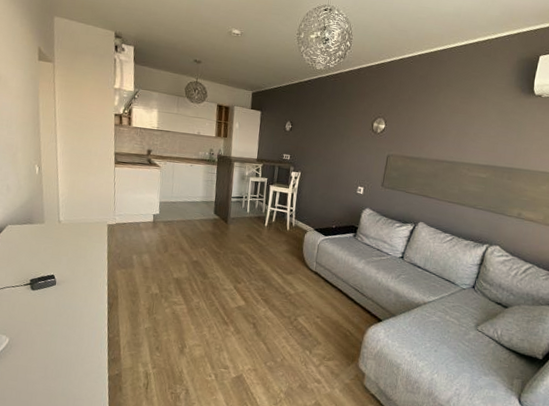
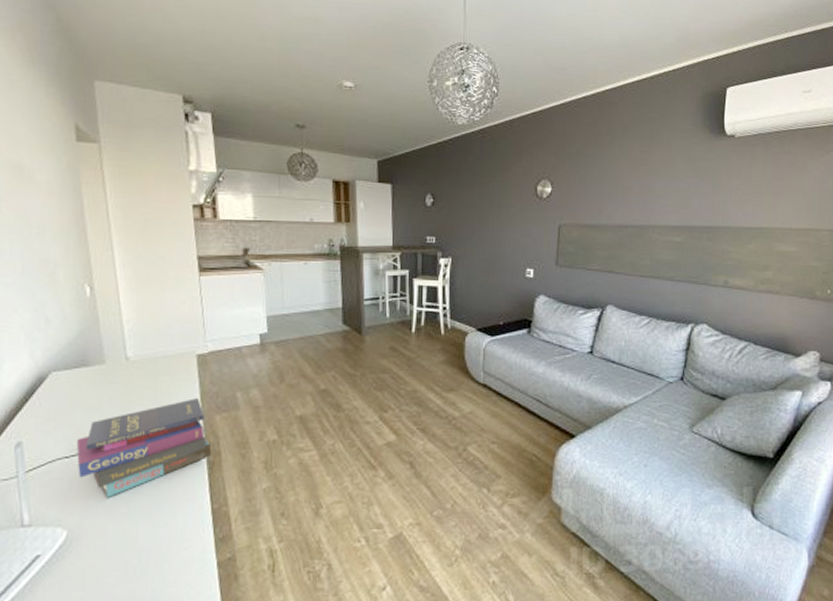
books: none [20,256,112,319] -> present [76,398,212,497]

